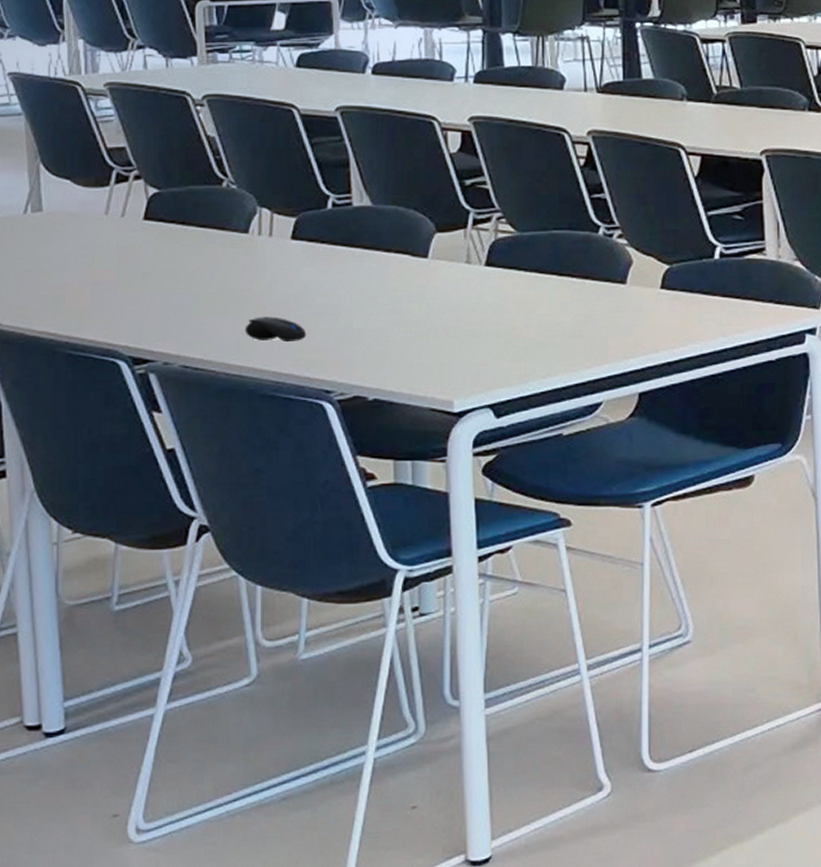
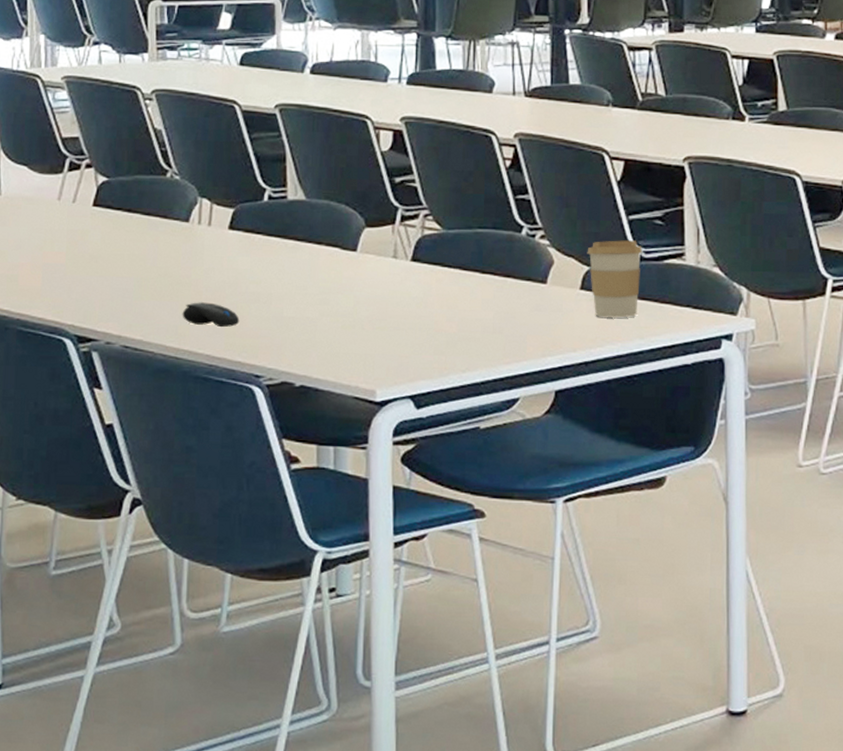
coffee cup: none [666,237,723,316] -> present [587,240,643,318]

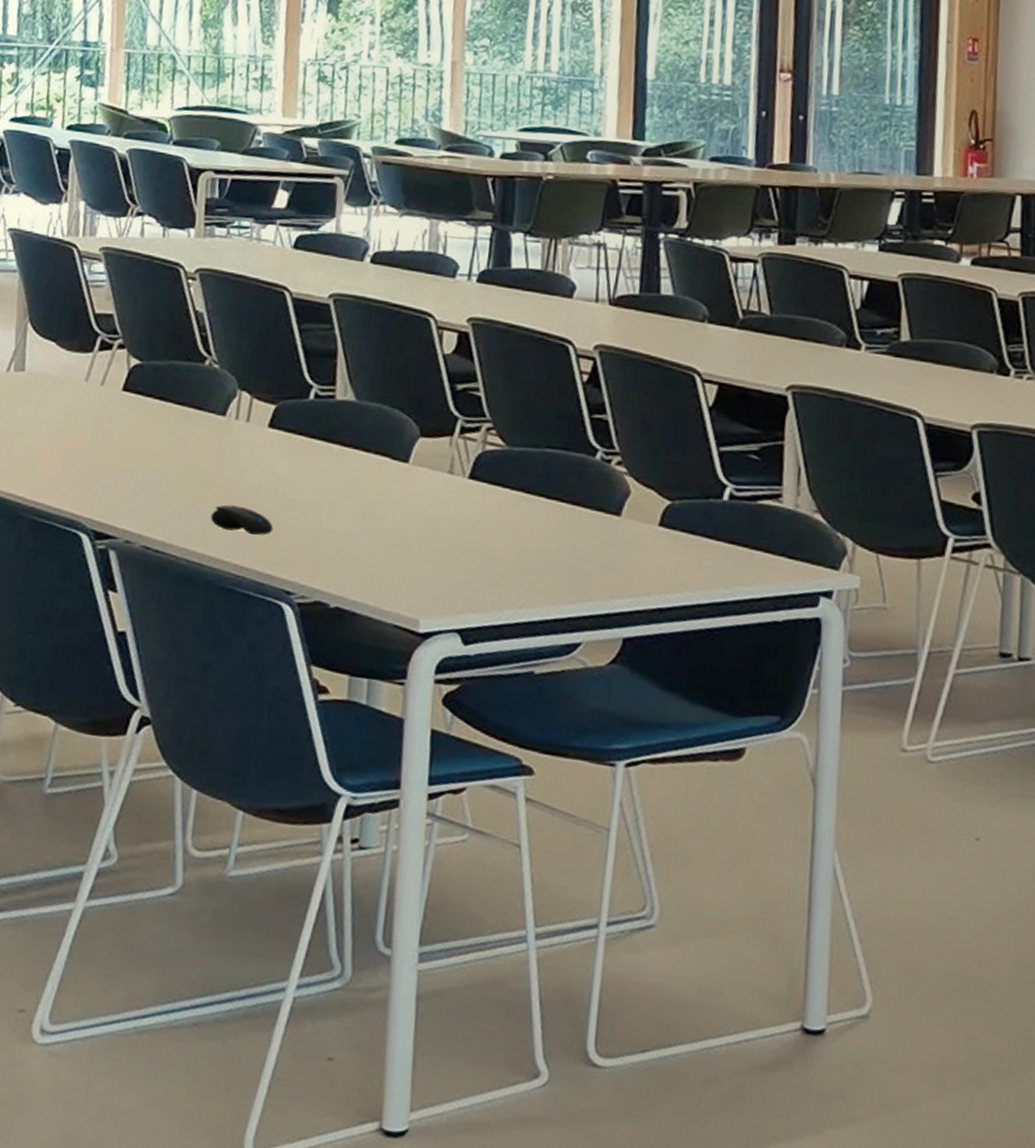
coffee cup: present [587,240,643,318] -> none [669,473,734,562]

